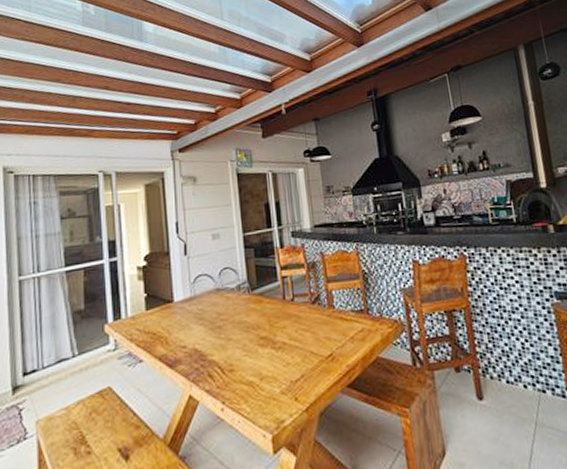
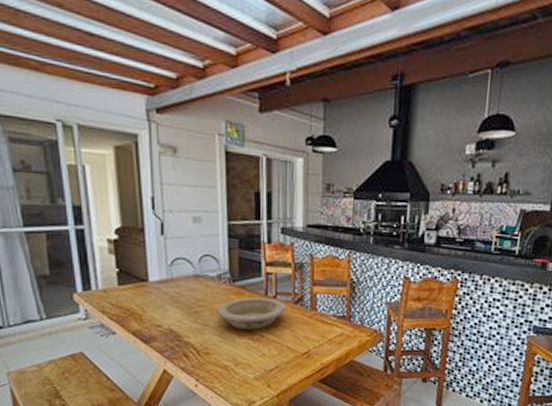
bowl: none [239,301,304,340] -> present [218,297,286,331]

